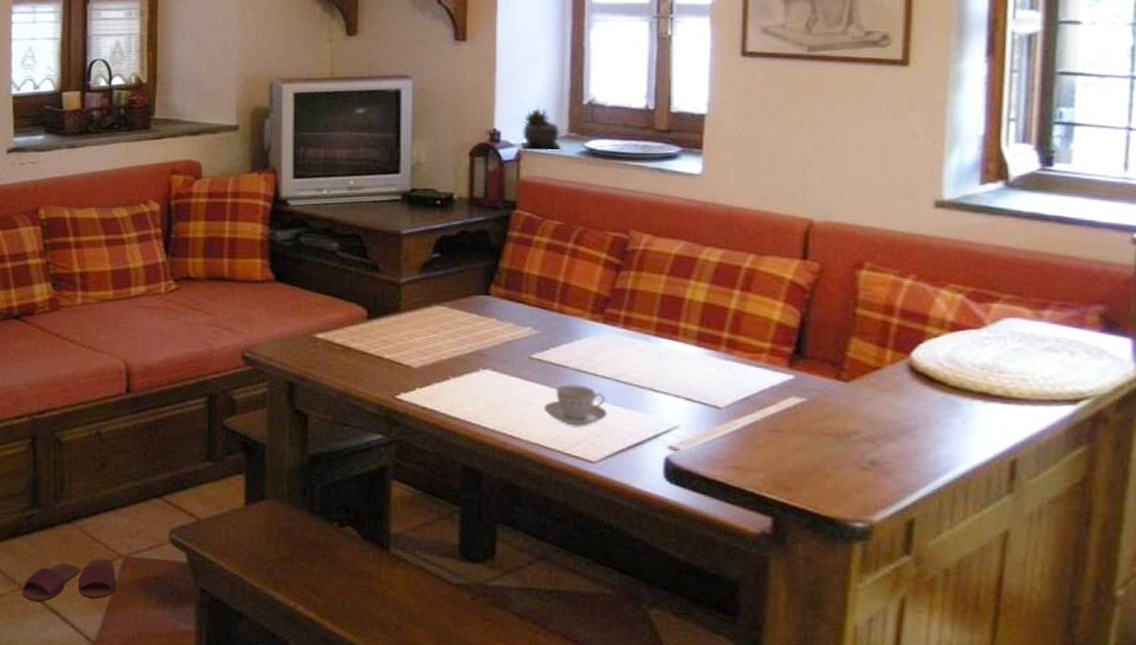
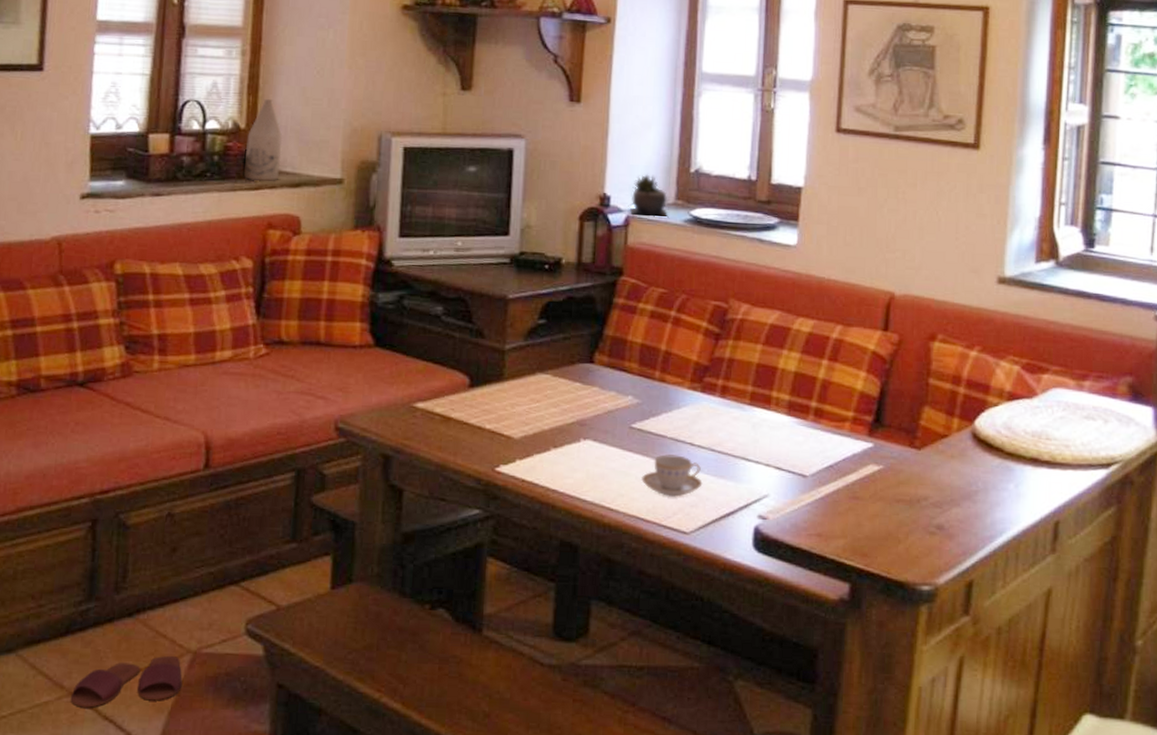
decorative bottle: none [147,54,181,131] -> present [243,98,283,182]

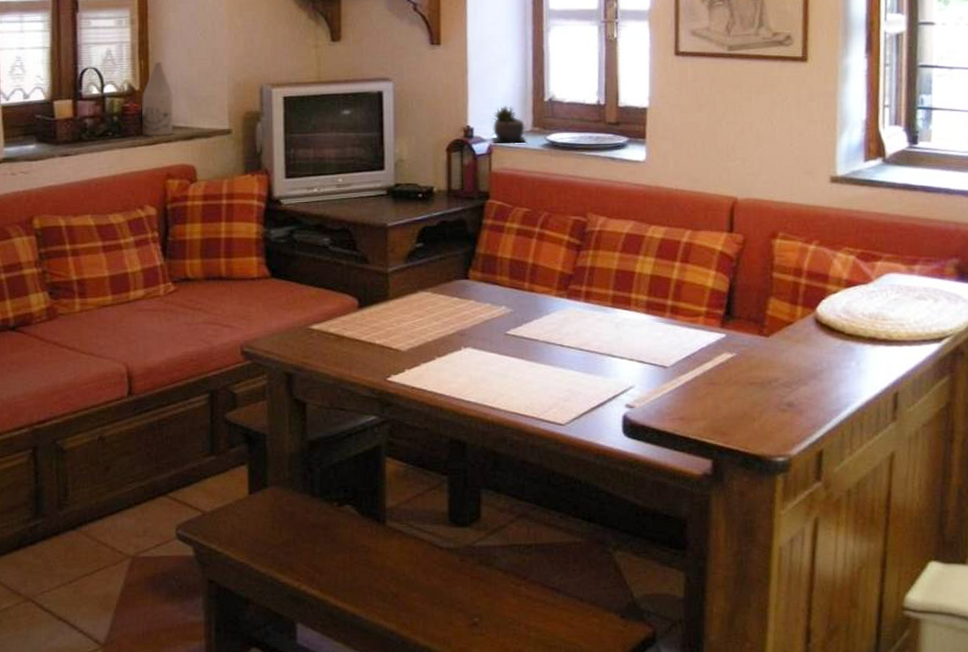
slippers: present [70,656,183,708] -> none [27,562,124,611]
teacup: present [641,454,703,497] -> none [519,356,574,393]

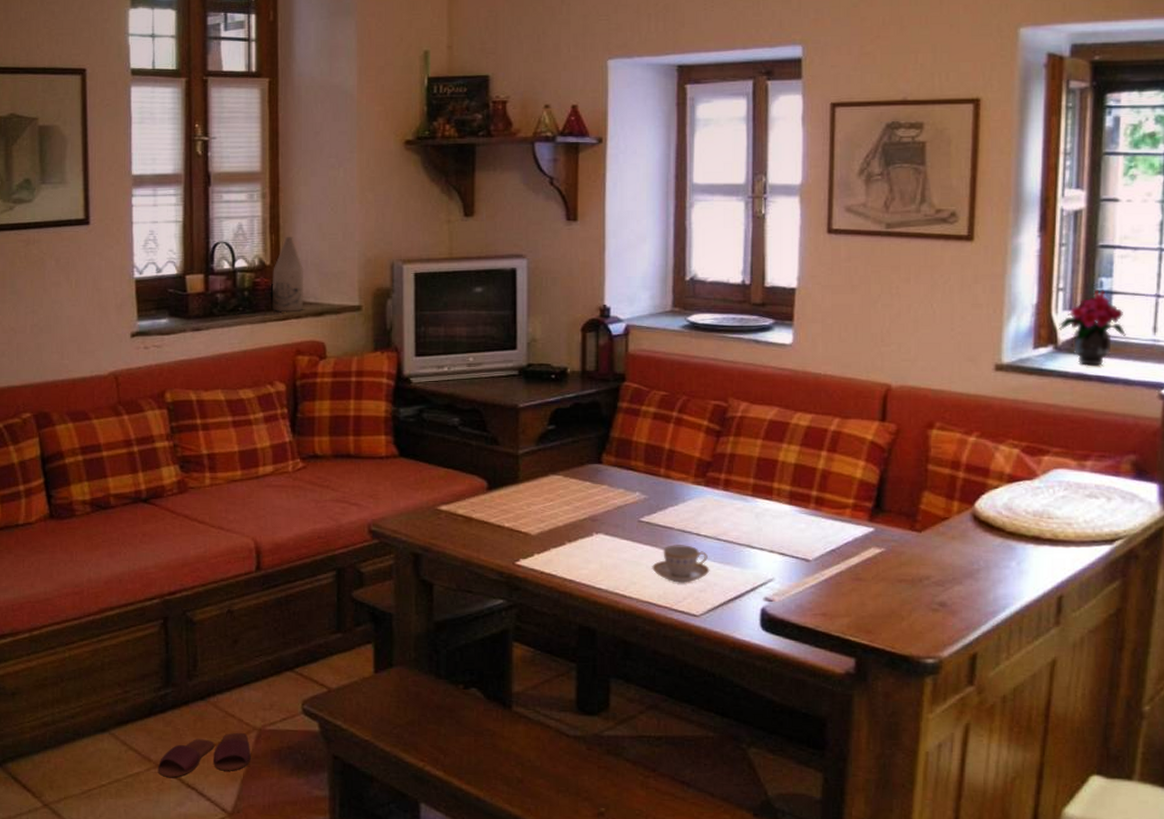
slippers: none [27,562,124,611] -> present [157,733,251,777]
succulent plant: present [492,106,526,144] -> none [629,285,665,325]
teacup: none [519,356,574,393] -> present [652,545,710,583]
potted flower: none [885,106,945,177] -> present [1058,290,1126,366]

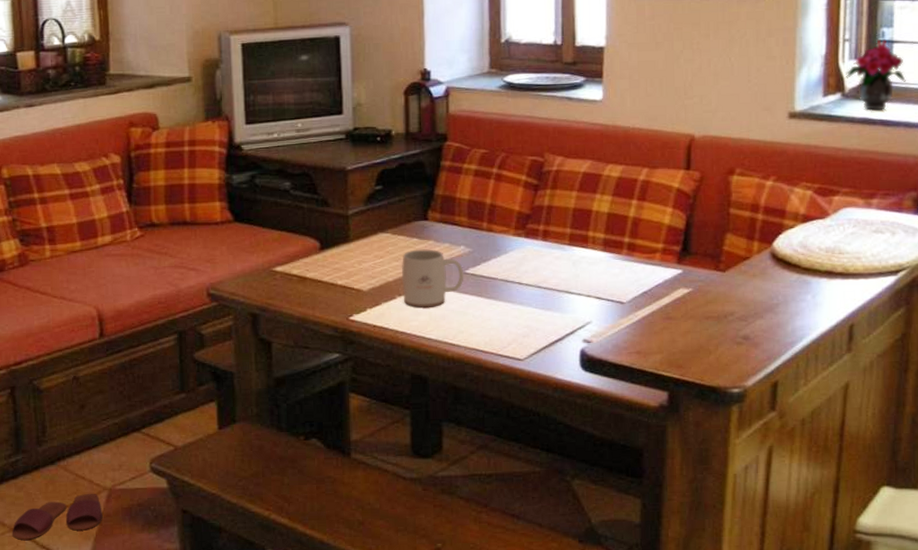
decorative bottle: present [271,236,304,313] -> none [103,11,135,86]
mug: none [572,494,639,556] -> present [401,249,464,309]
teacup: present [652,545,710,583] -> none [478,294,532,330]

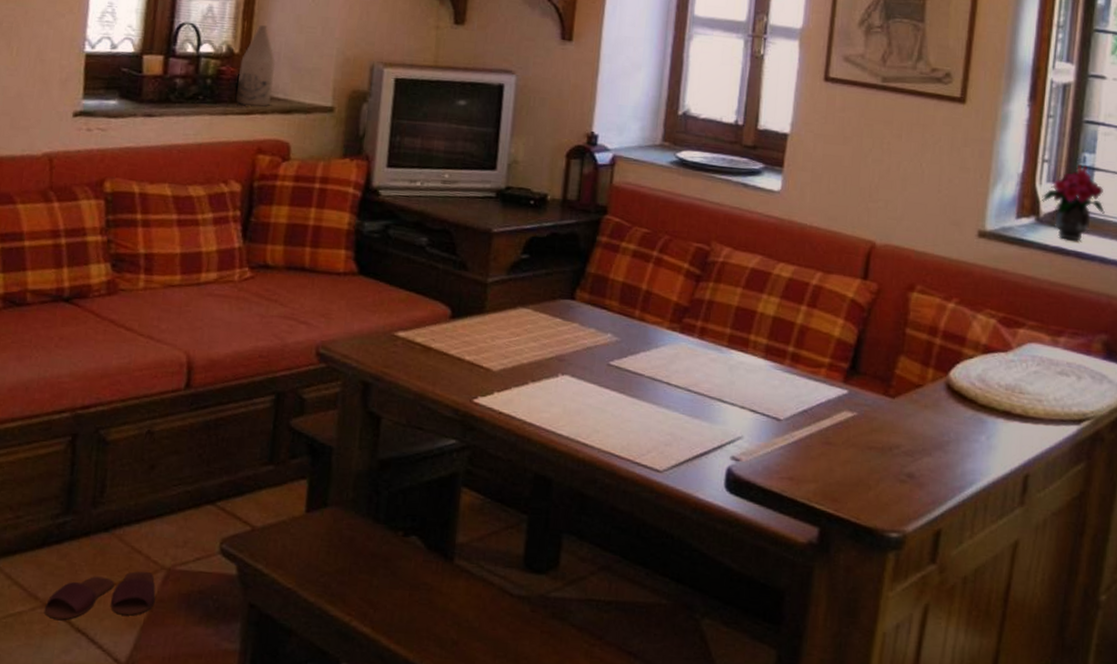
decorative bottle: none [103,11,135,86] -> present [235,24,276,108]
mug: present [401,249,464,309] -> none [536,331,608,400]

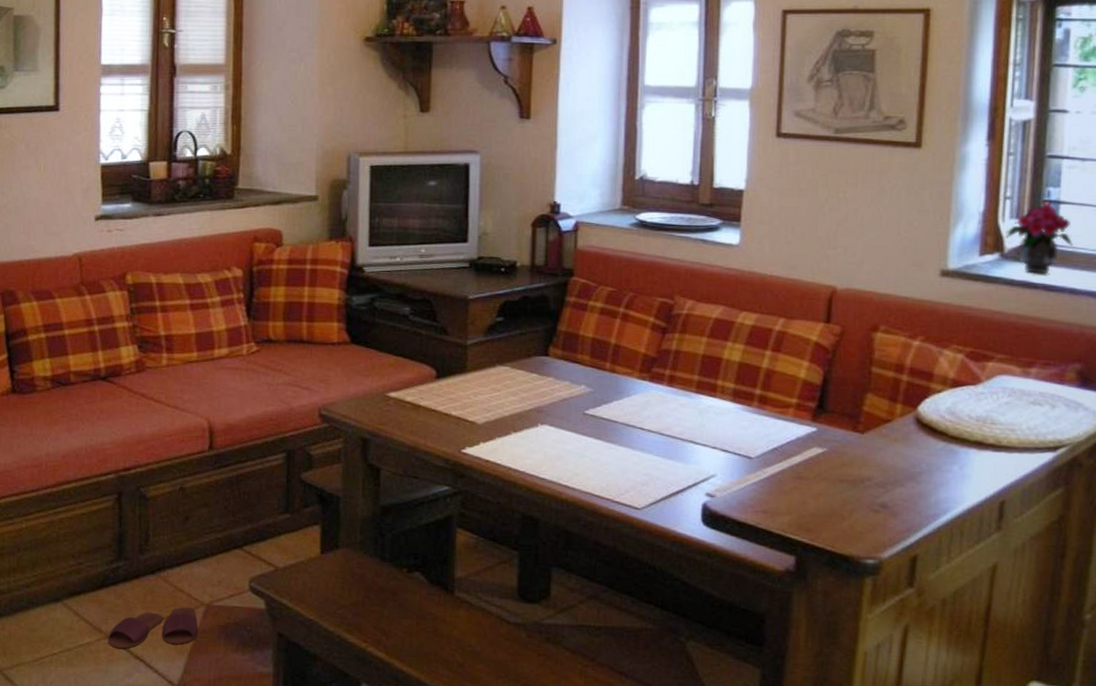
decorative bottle: present [235,24,276,108] -> none [231,127,264,201]

